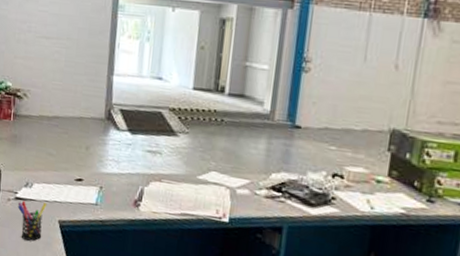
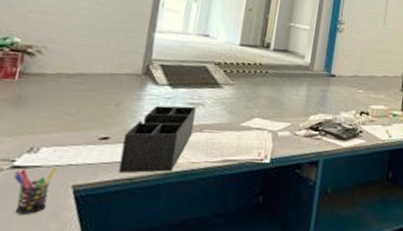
desk organizer: none [92,151,155,219] -> present [118,105,196,174]

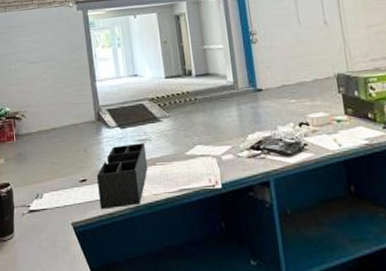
pen holder: present [13,168,59,214] -> none [32,209,59,249]

